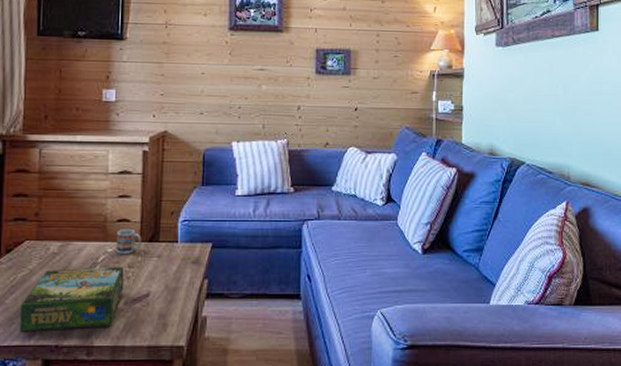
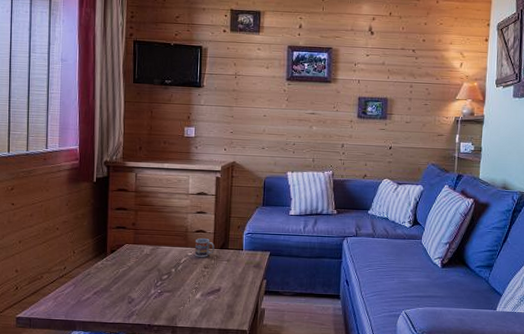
board game: present [19,266,125,332] -> none [121,266,201,313]

